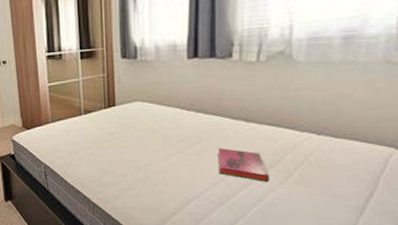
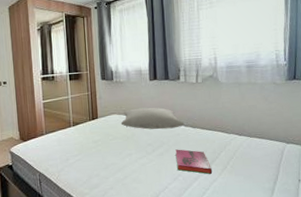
pillow: none [145,93,234,123] -> present [121,107,185,130]

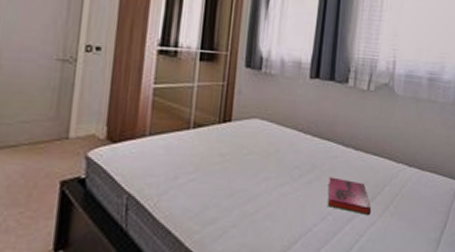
pillow: present [121,107,185,130] -> none [262,114,346,148]

